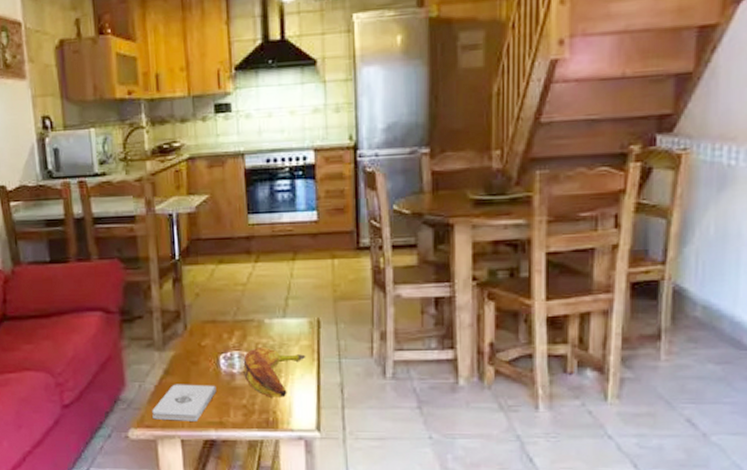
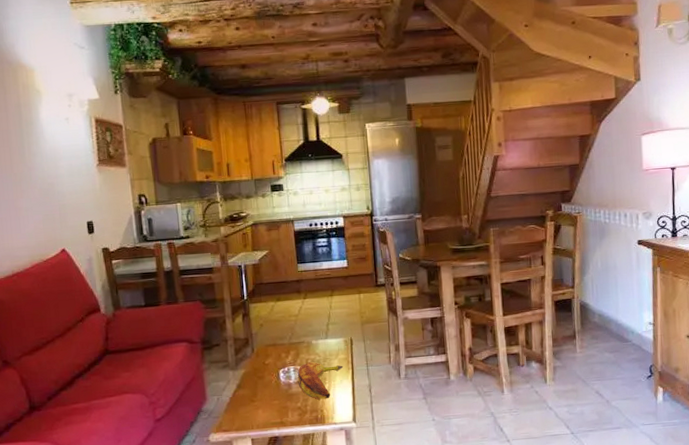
notepad: present [152,384,217,421] -> none [228,394,278,425]

